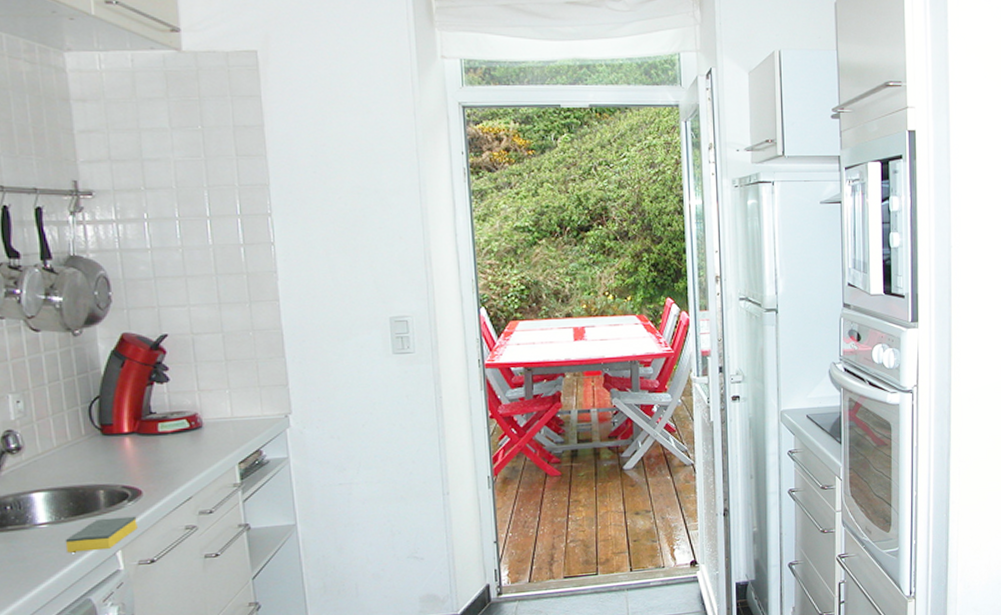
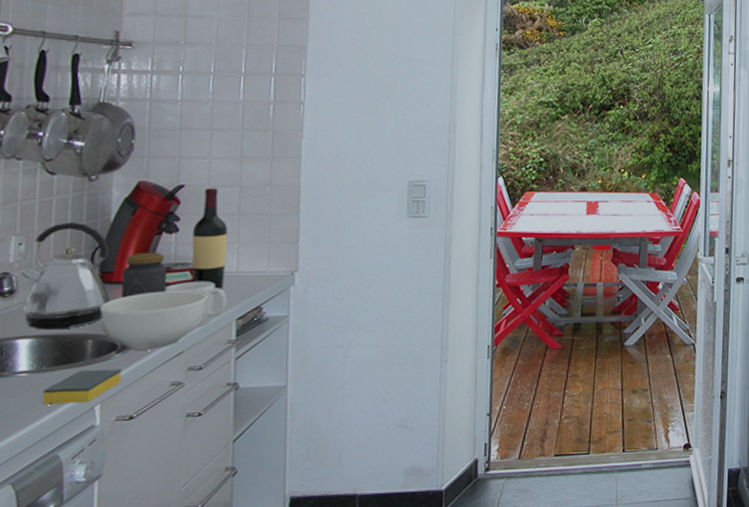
kettle: none [22,378,114,483] -> present [19,222,110,330]
bowl: none [104,438,207,498] -> present [99,291,208,350]
jar: none [120,402,166,449] -> present [121,252,168,299]
mug: none [164,428,227,474] -> present [164,282,227,328]
wine bottle: none [183,336,221,436] -> present [192,188,228,289]

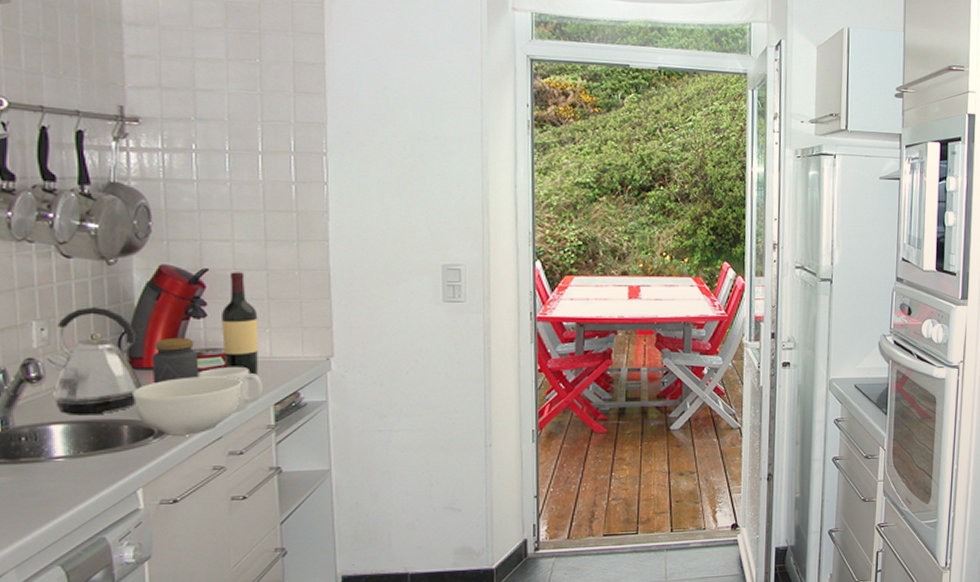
sponge: present [42,369,123,405] -> none [82,453,162,489]

